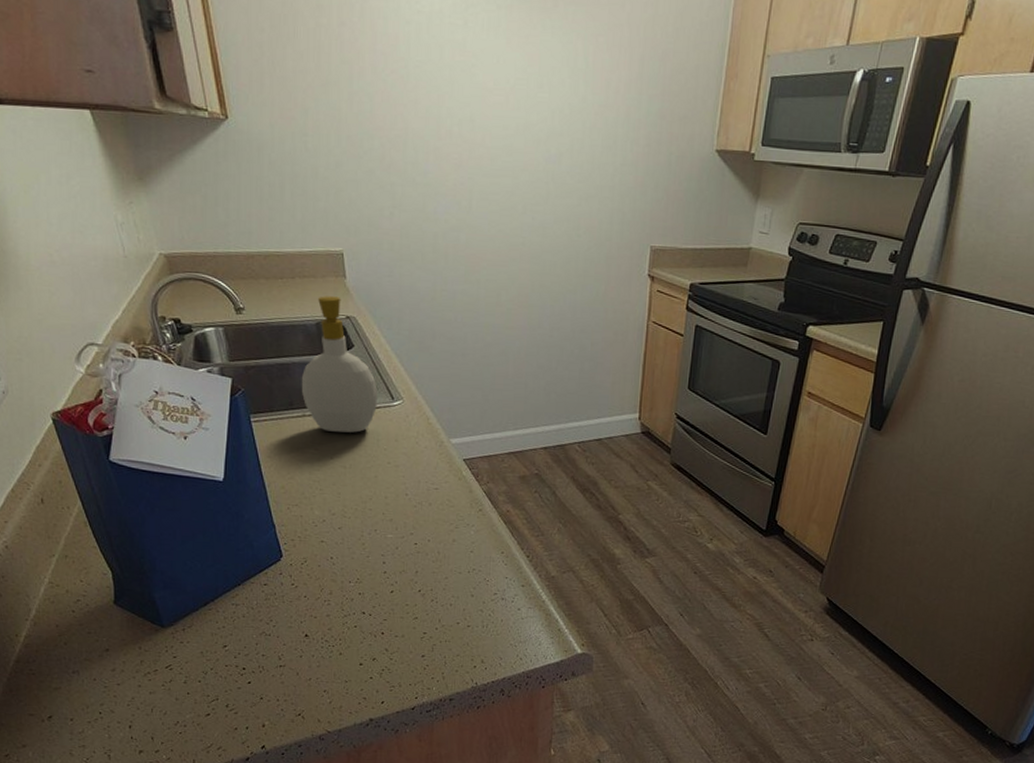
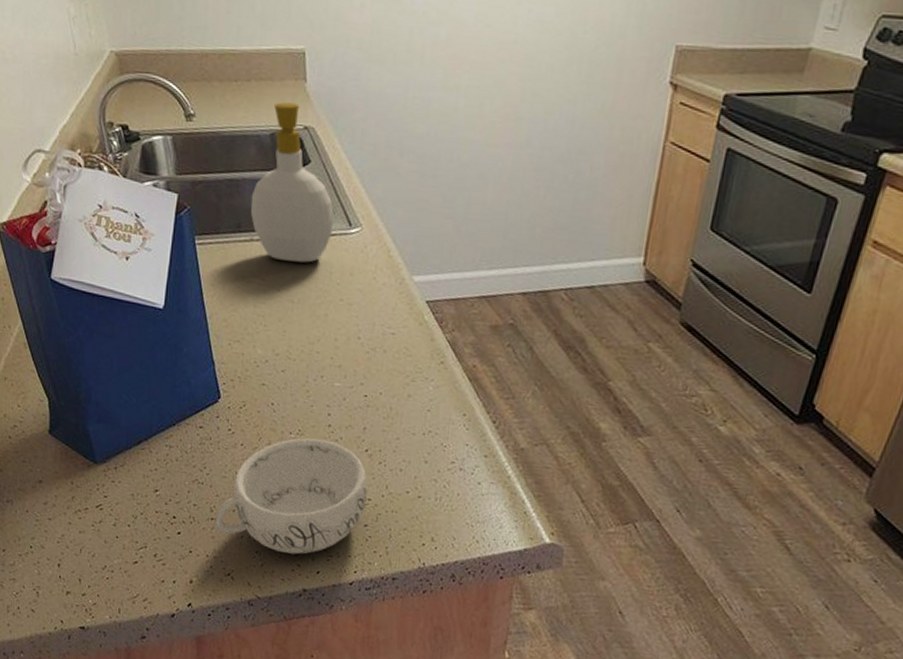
decorative bowl: none [283,584,423,689] -> present [214,438,368,555]

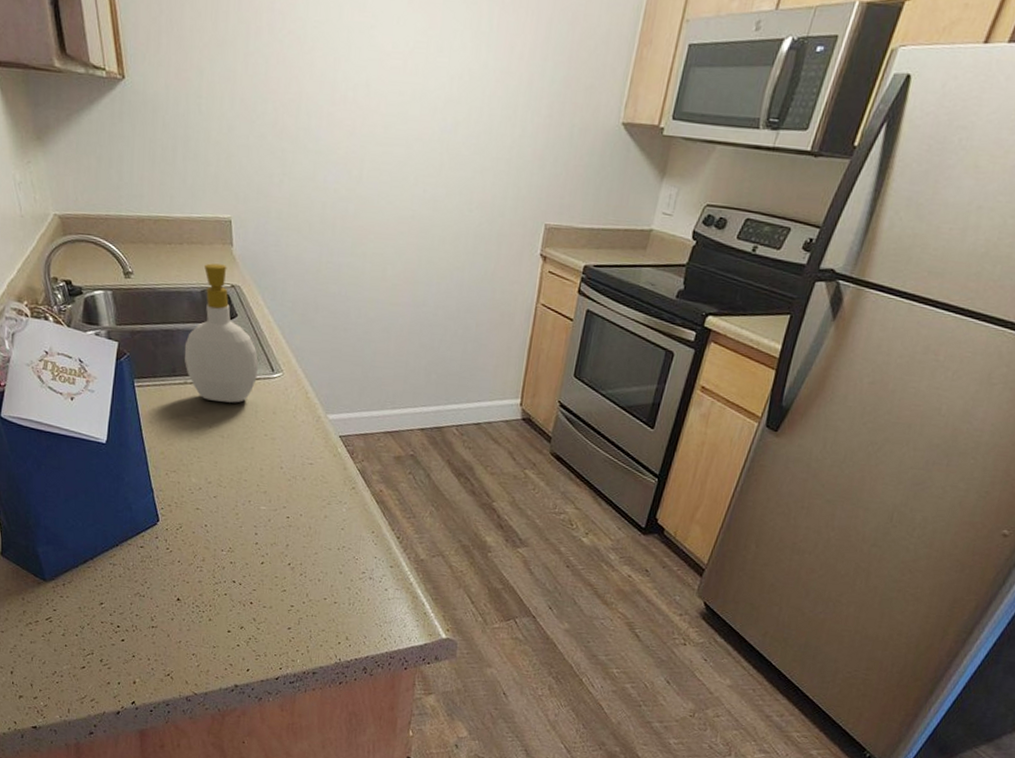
decorative bowl: present [214,438,368,555] -> none [155,554,291,655]

